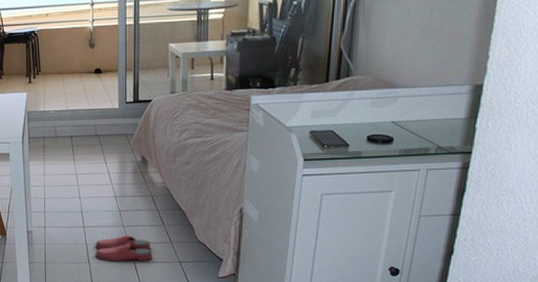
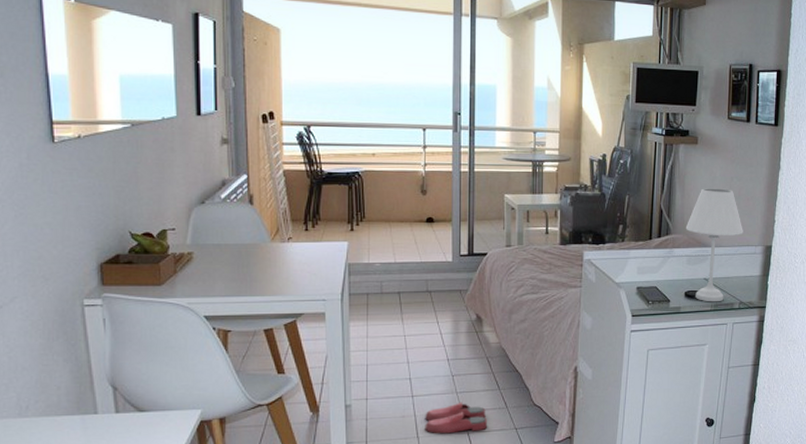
table lamp: none [370,23,445,147] -> present [685,188,743,302]

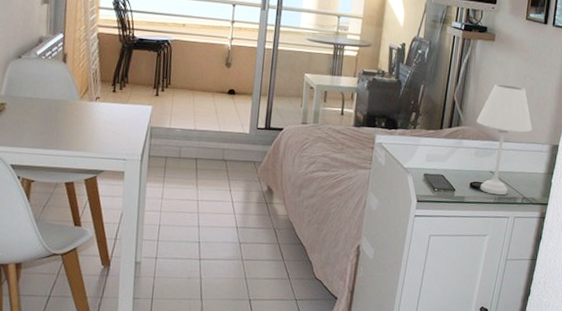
slippers: present [425,402,487,434] -> none [209,269,269,299]

